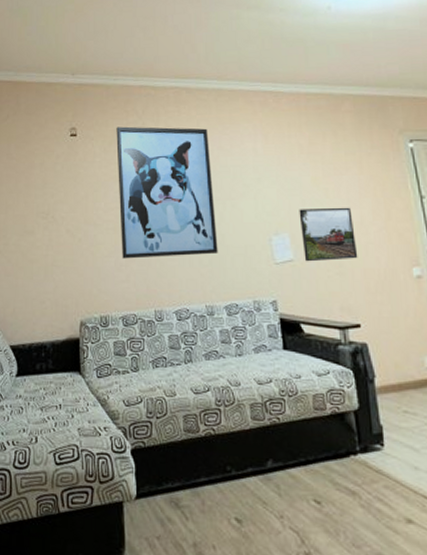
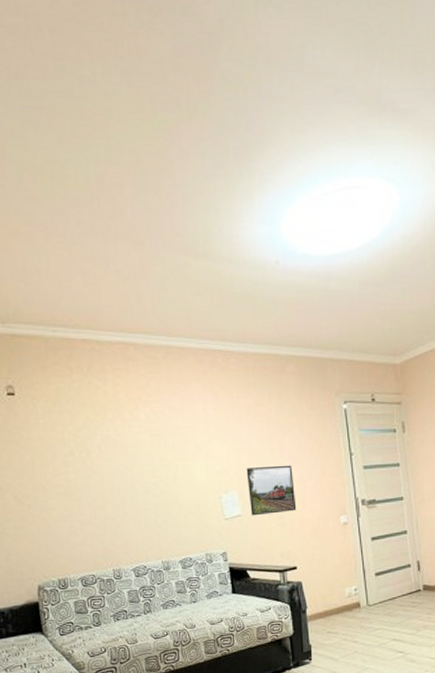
wall art: present [116,126,218,259] -> none [59,385,172,523]

